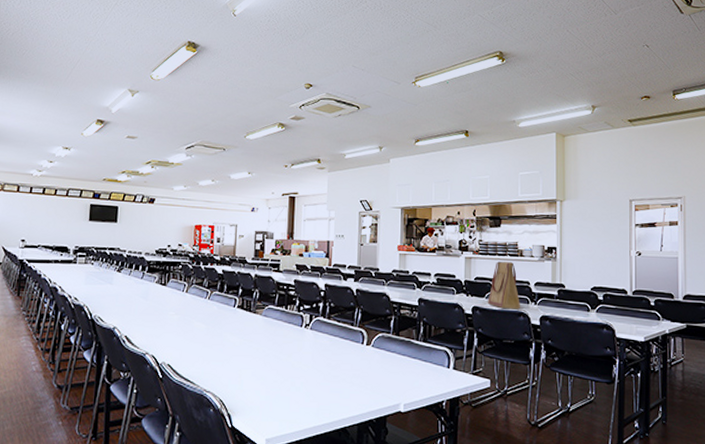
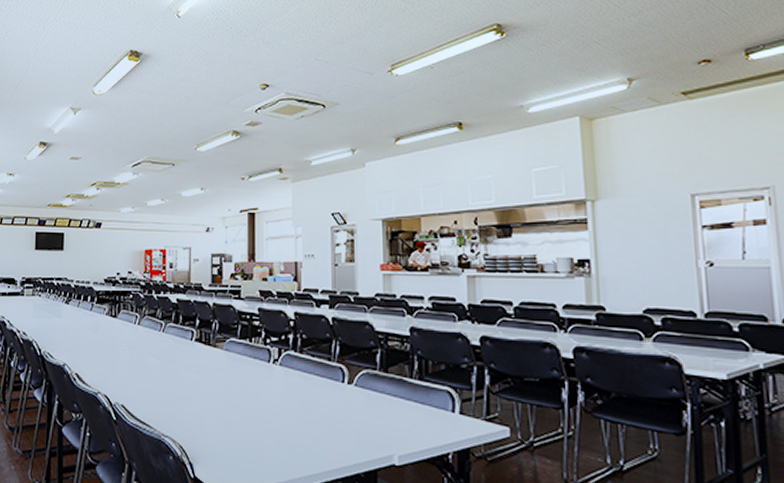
shopping bag: present [488,261,520,310] -> none [500,280,545,339]

